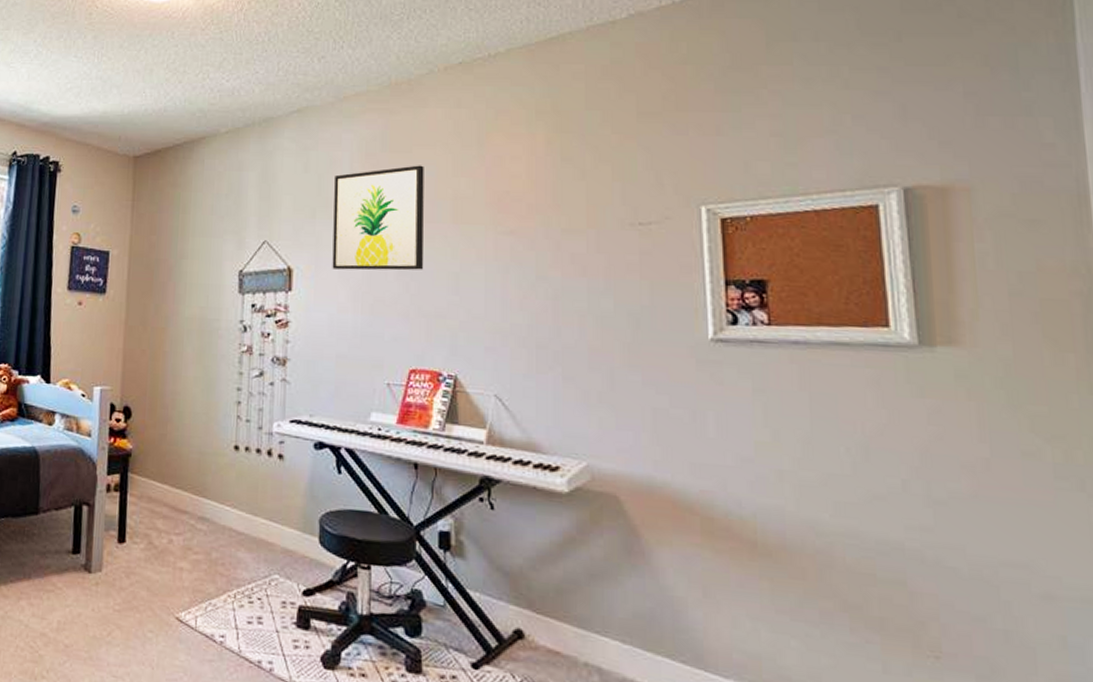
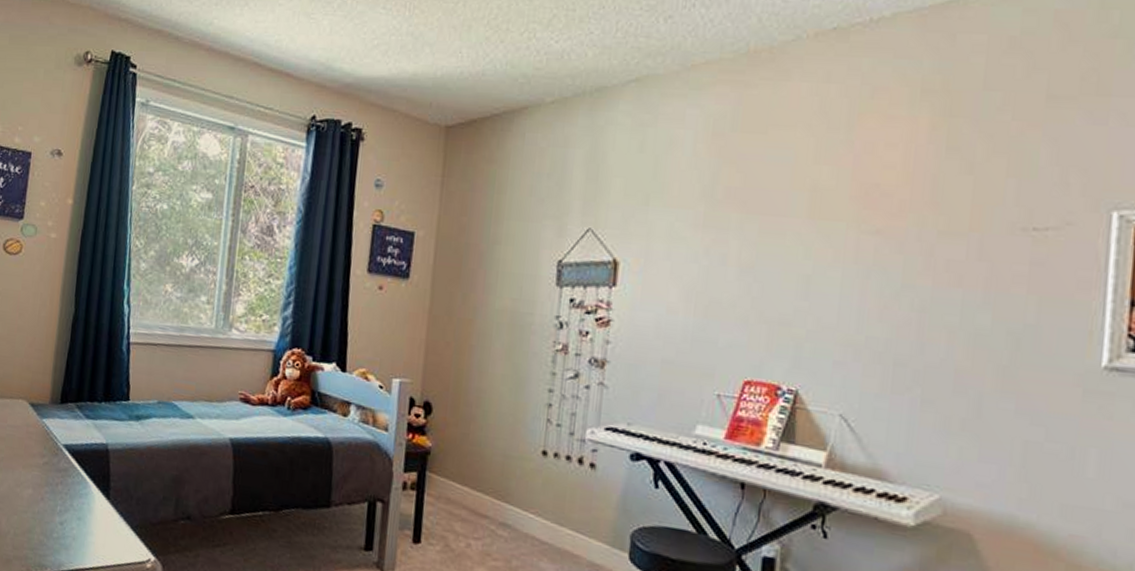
wall art: present [332,165,424,271] -> none [664,148,780,271]

